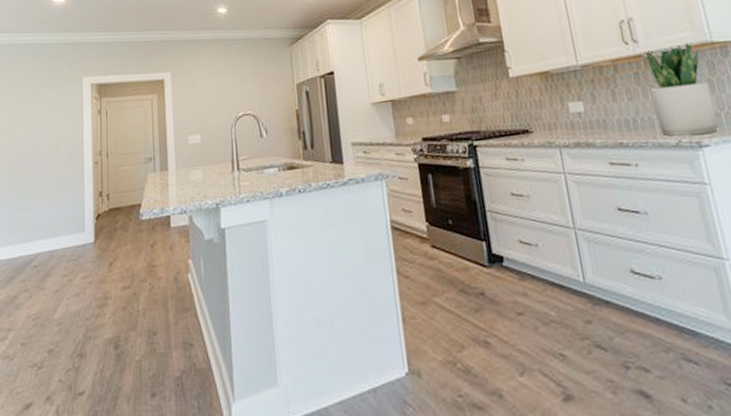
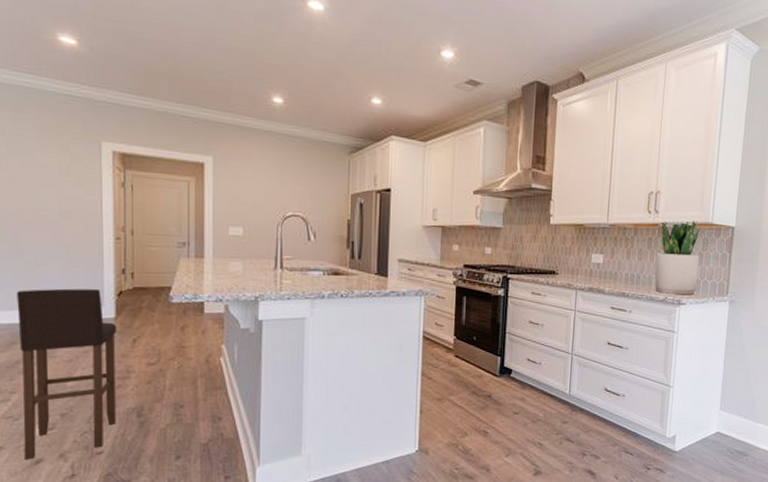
bar stool: none [16,215,96,404] -> present [16,288,117,460]

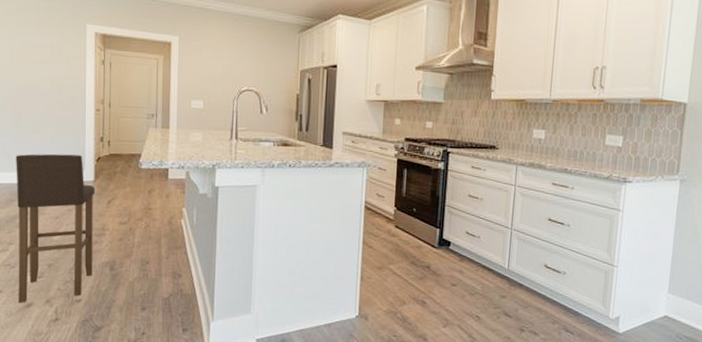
planter: present [655,221,700,295] -> none [599,96,649,173]

